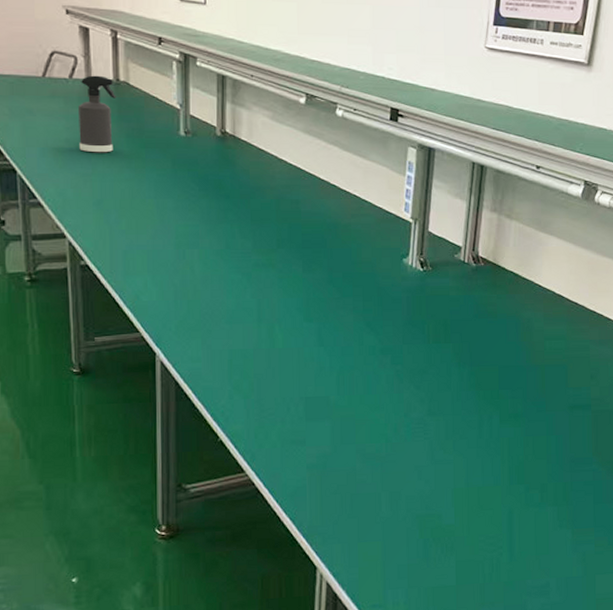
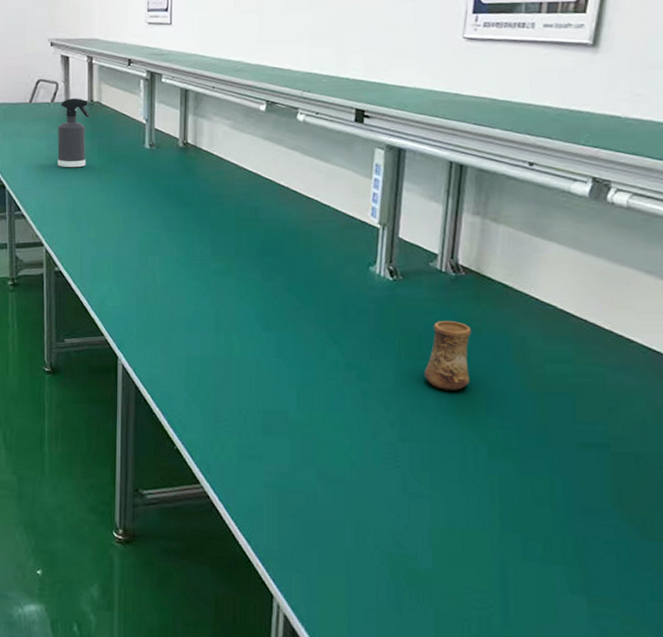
cup: none [448,307,489,368] -> present [423,321,472,391]

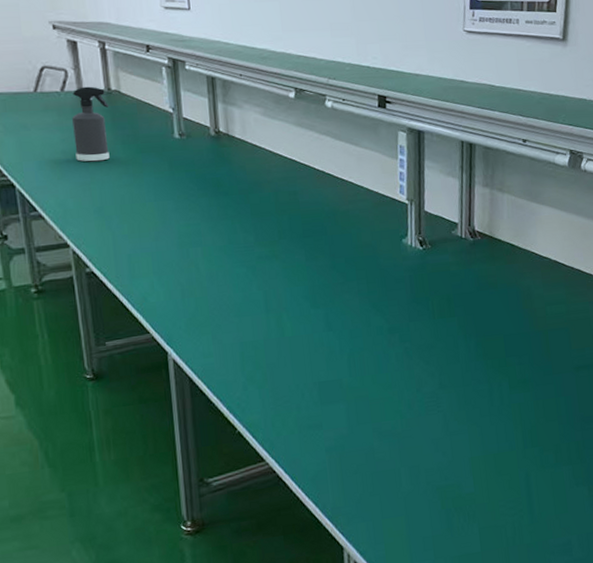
cup: present [423,321,472,391] -> none [454,279,491,340]

